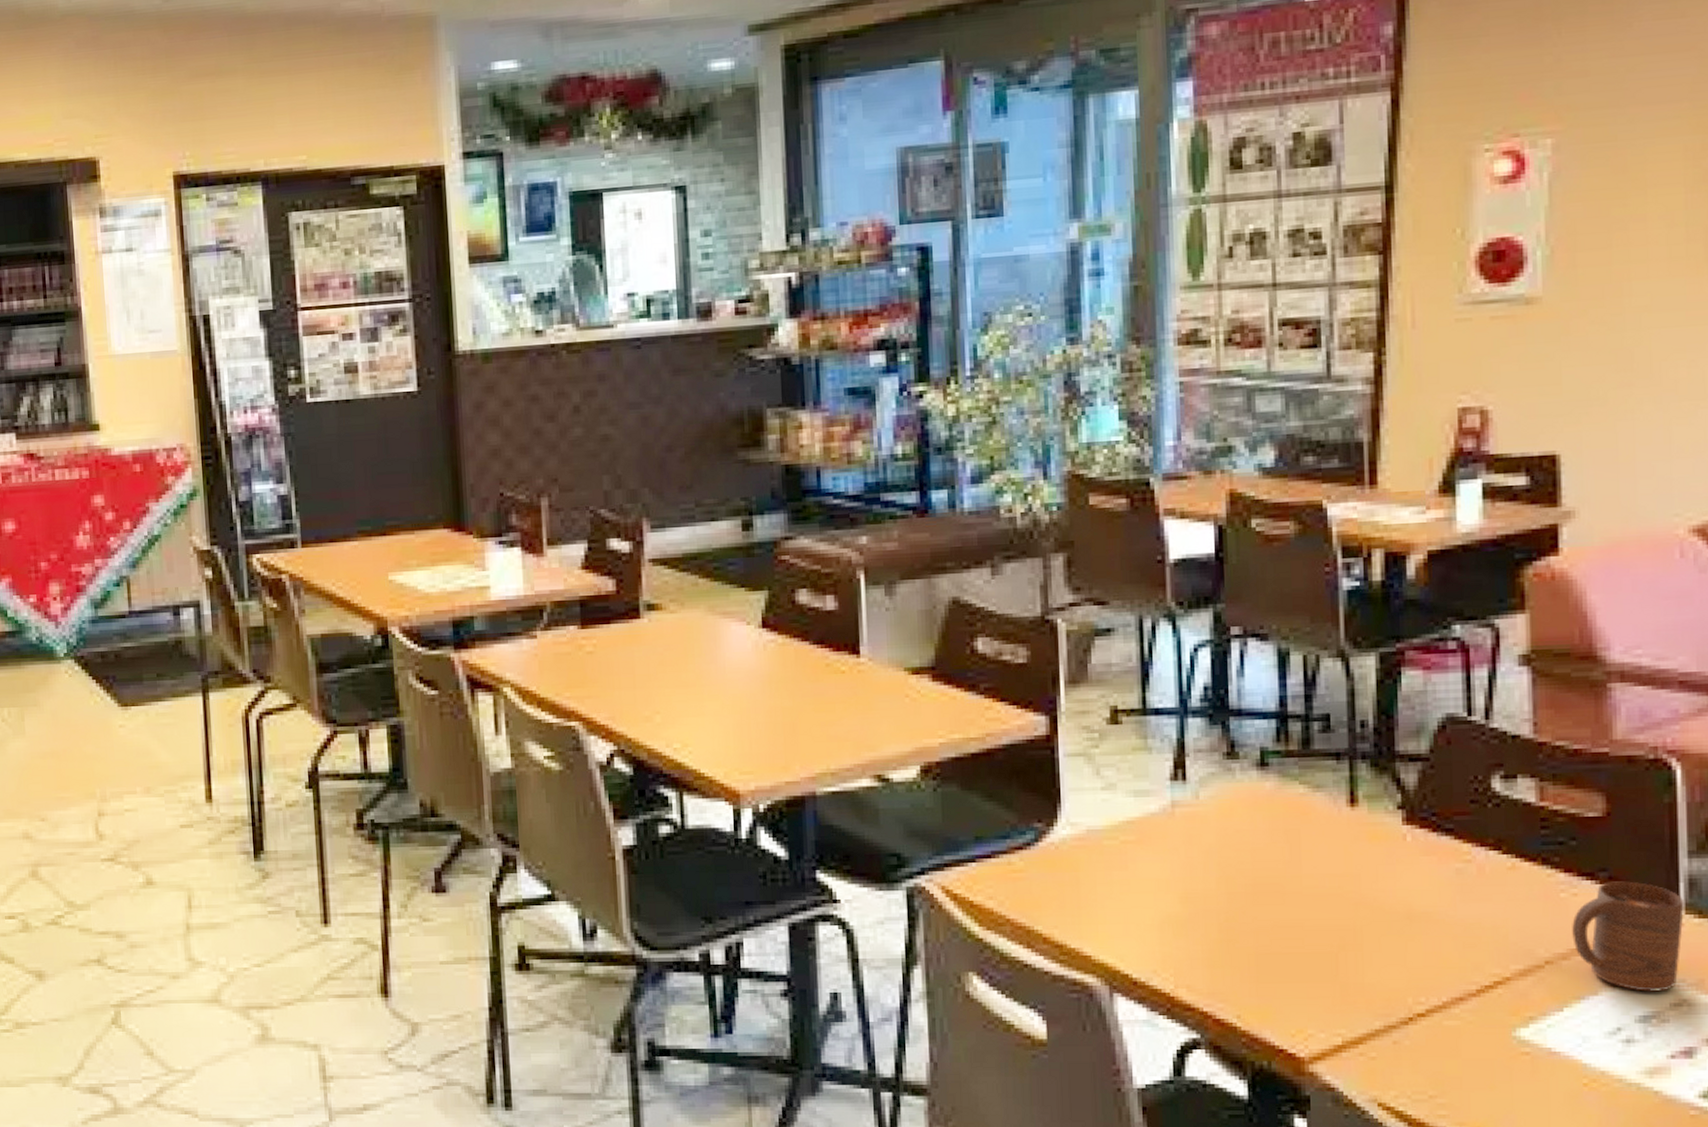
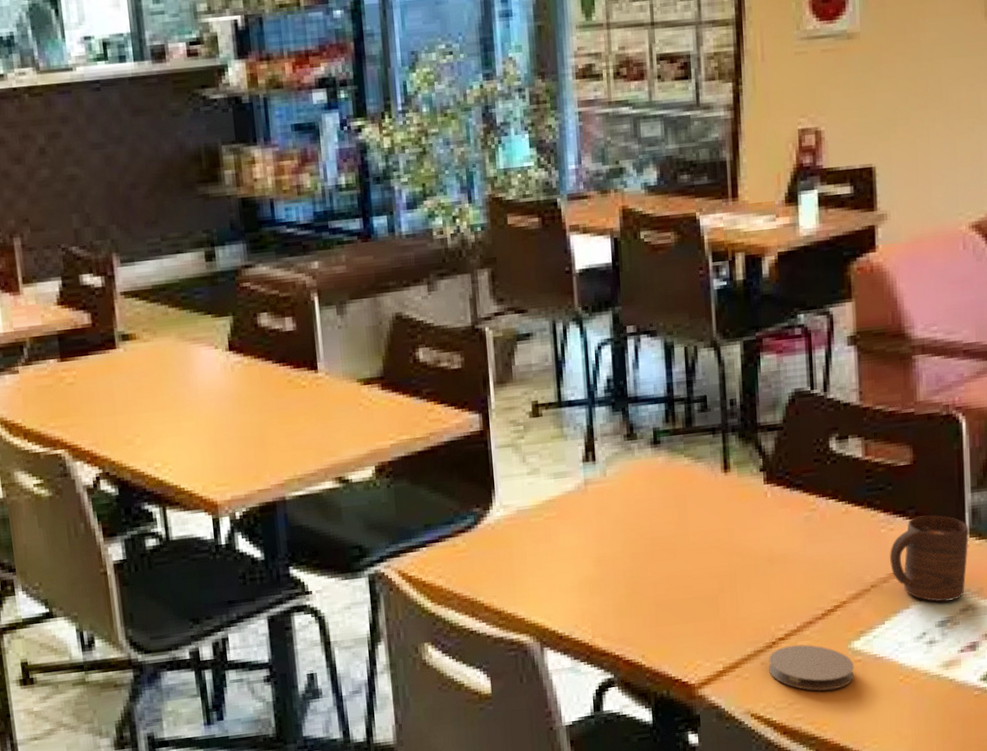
coaster: none [1402,1025,1520,1086] -> present [768,644,854,691]

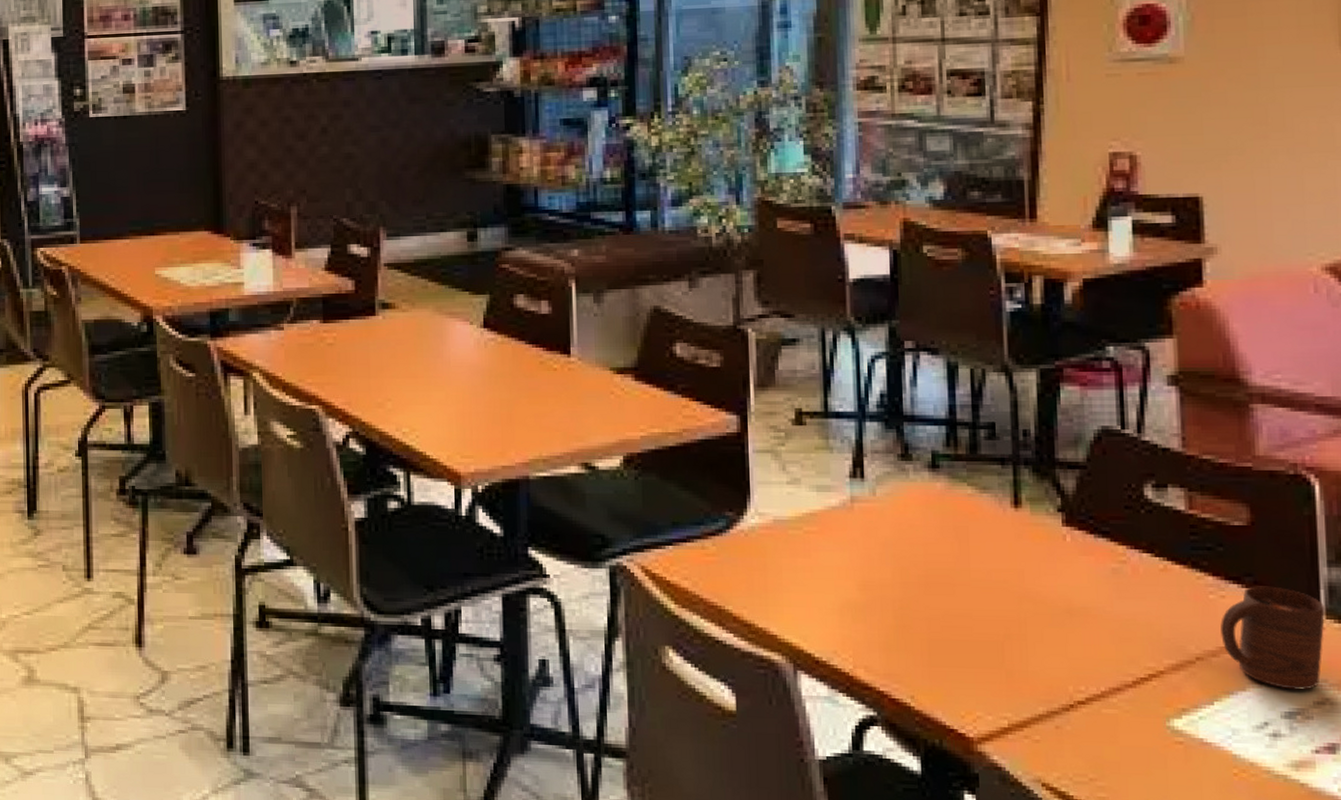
coaster: present [768,644,854,691] -> none [1064,712,1174,772]

